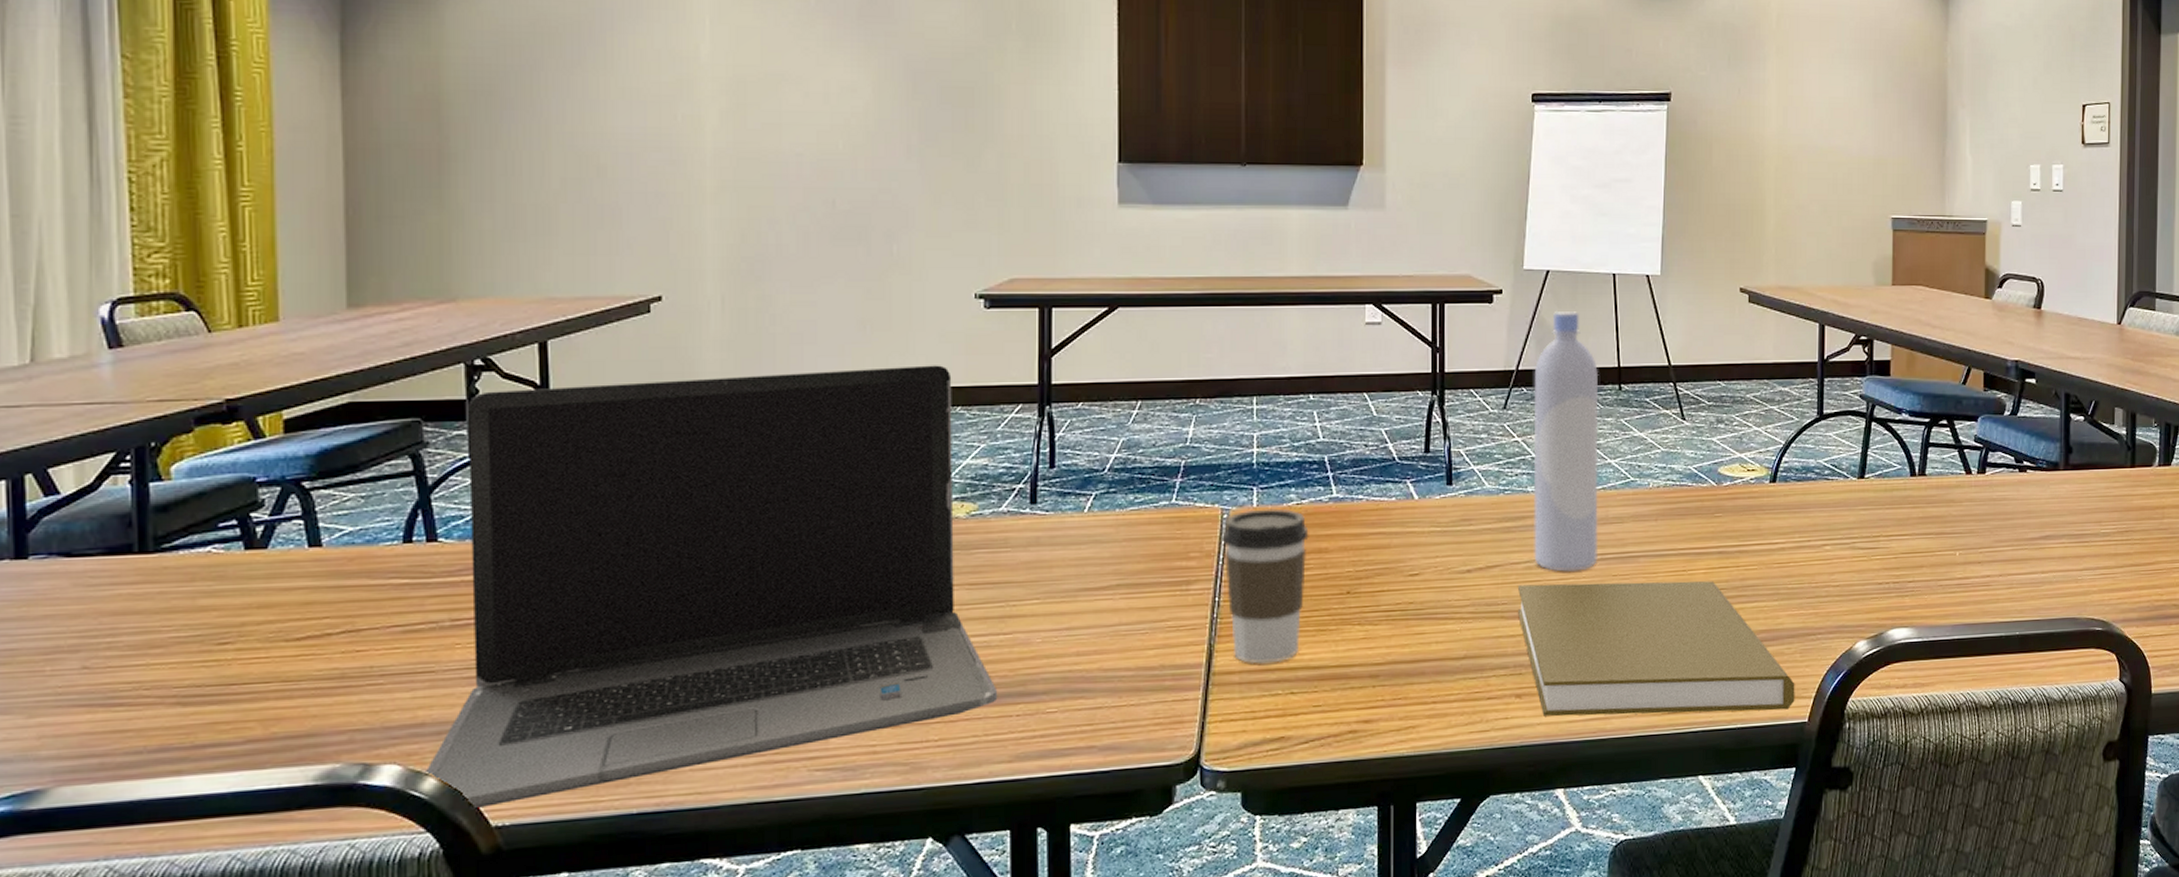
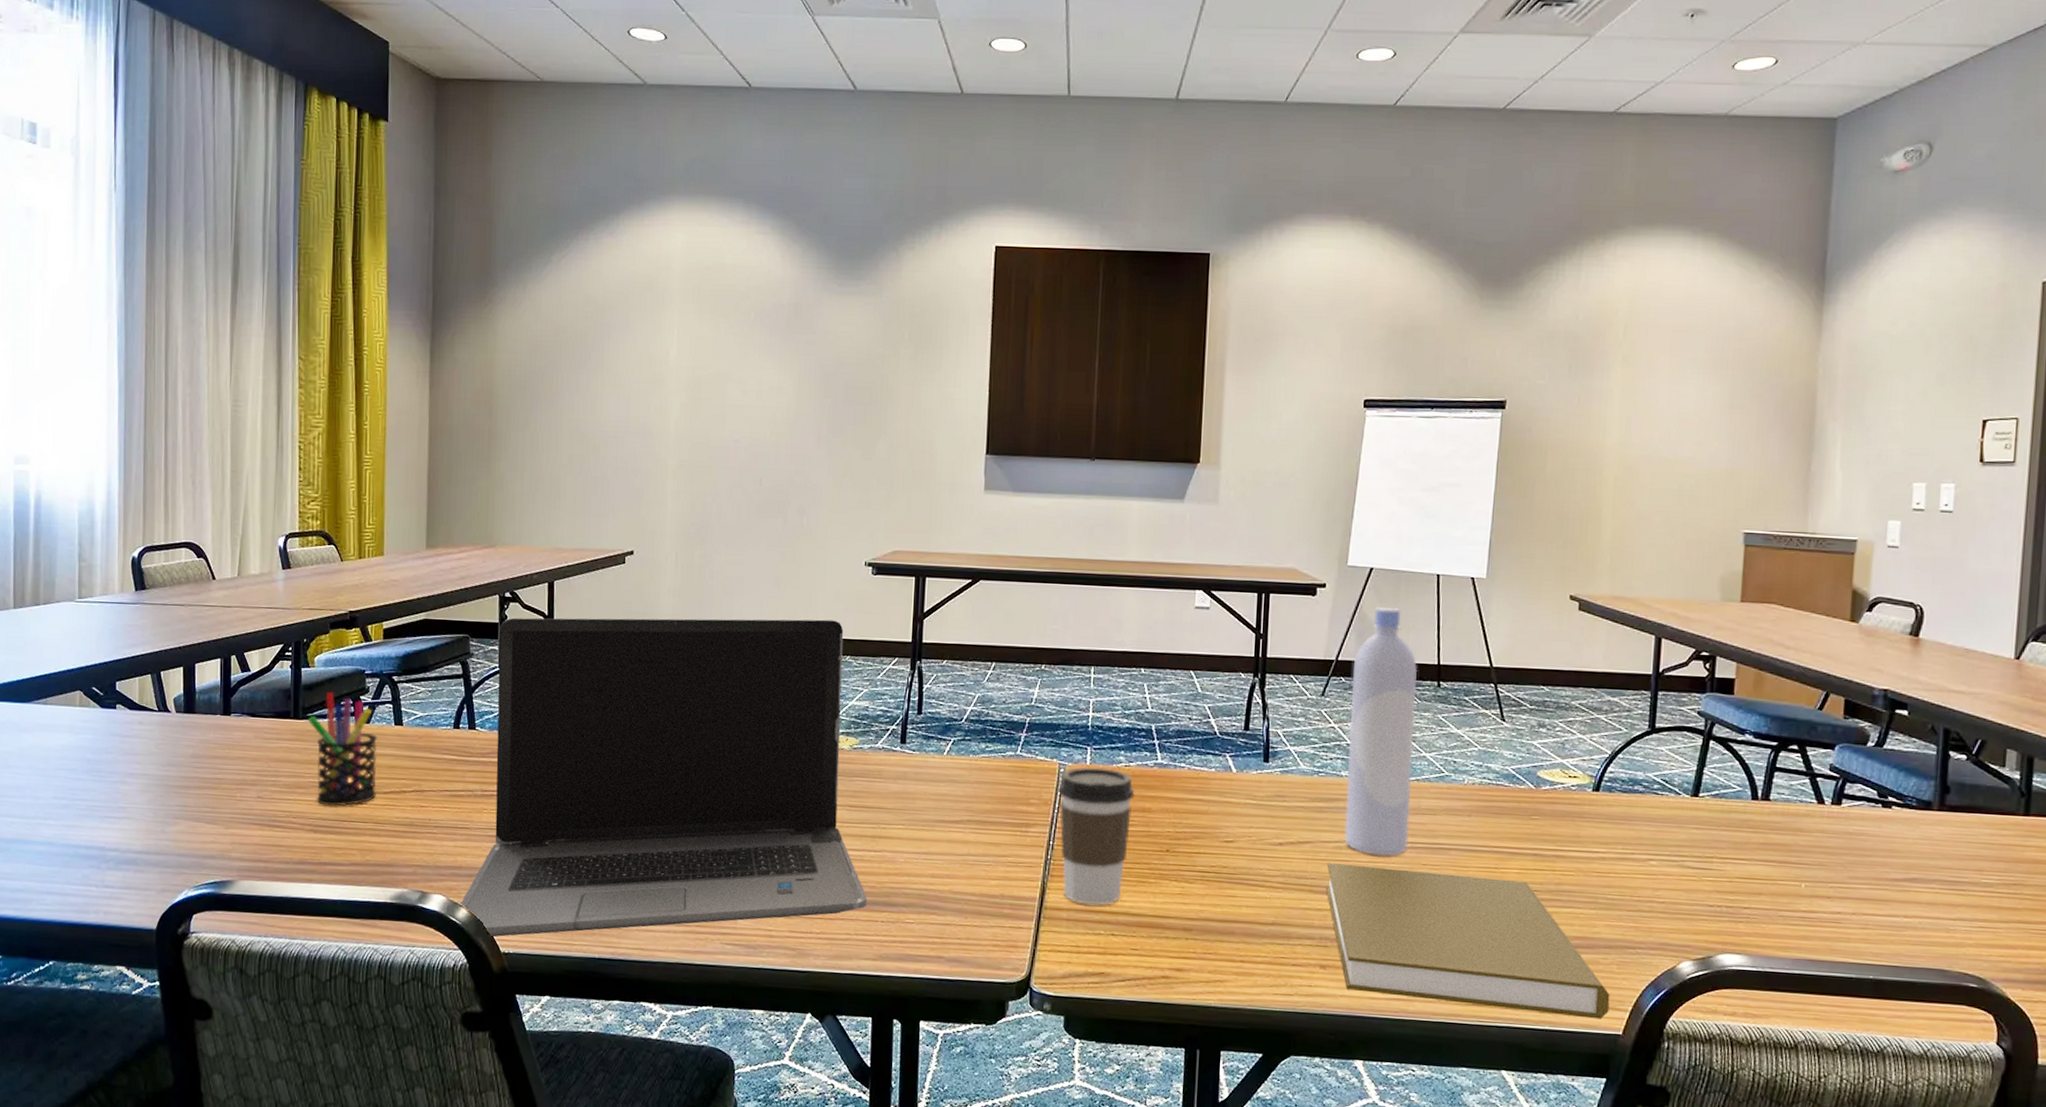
pen holder: none [163,510,283,667] -> present [307,691,378,806]

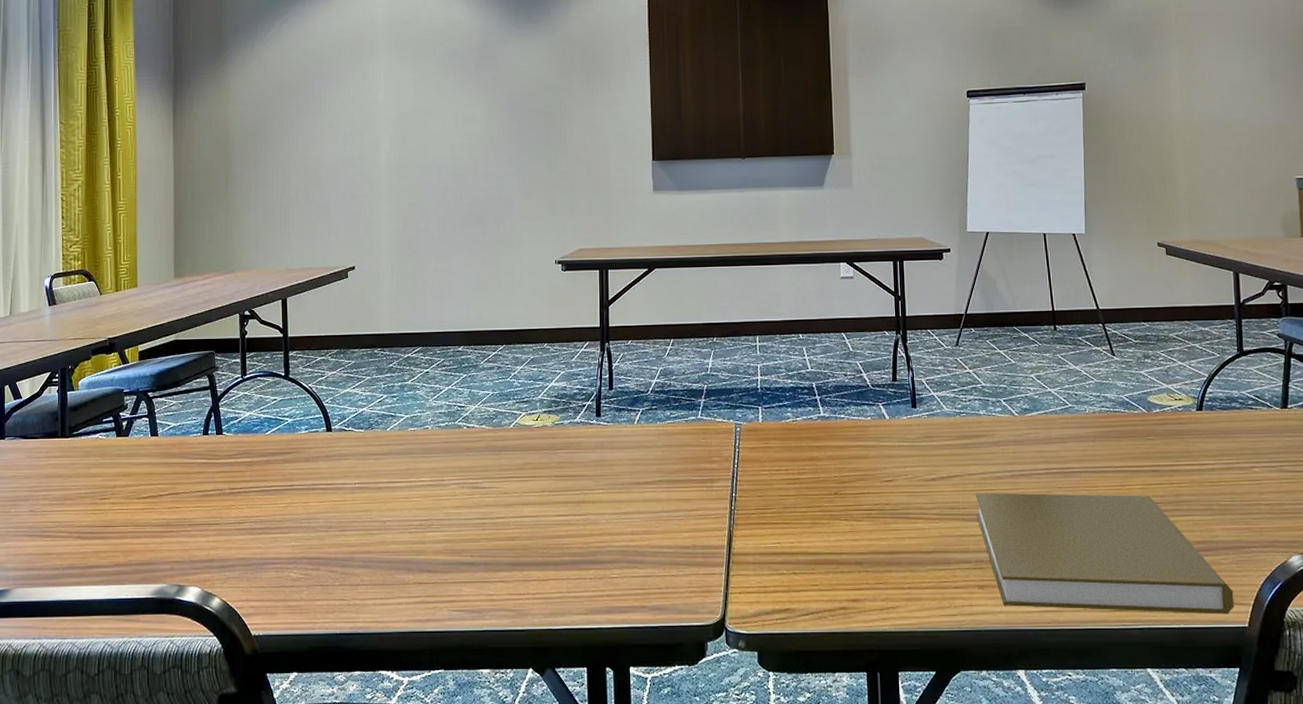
pen holder: present [307,691,378,806] -> none [73,410,136,514]
laptop computer: present [460,617,868,937] -> none [213,313,576,622]
coffee cup: present [1057,767,1135,906] -> none [735,424,803,548]
bottle: present [1344,606,1418,857] -> none [980,264,1044,483]

